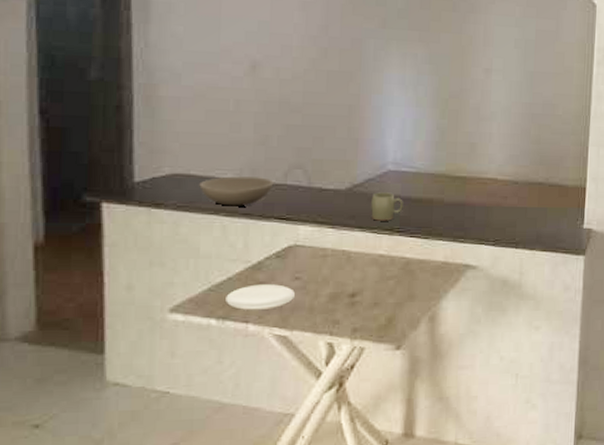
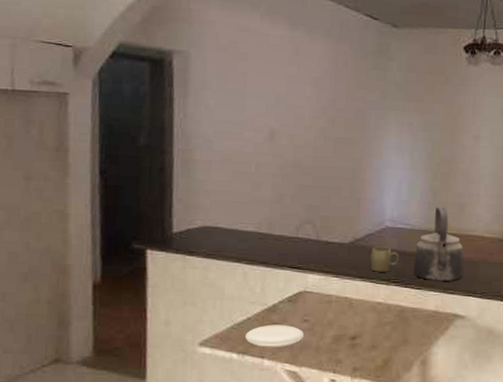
bowl: present [199,176,274,206] -> none [225,229,287,256]
kettle: none [419,147,475,230] -> present [413,206,464,282]

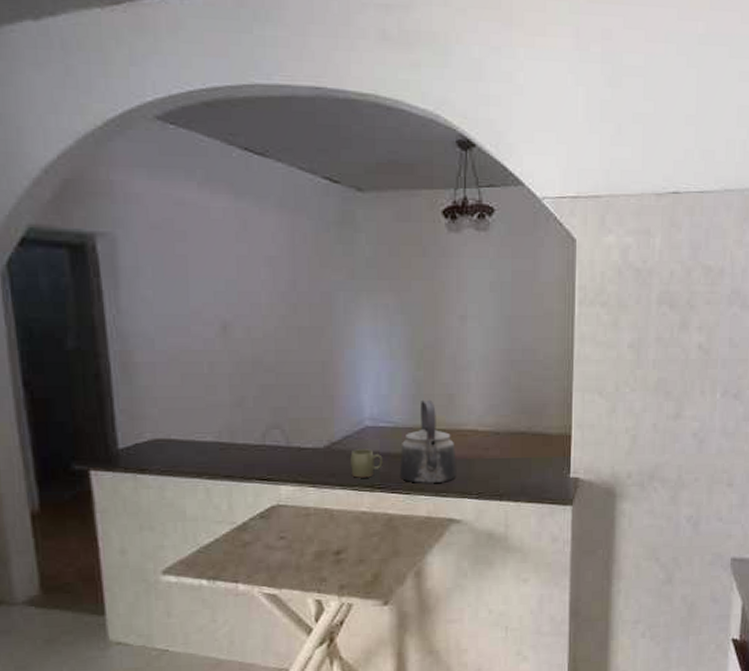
plate: present [245,325,305,348] -> none [215,544,282,571]

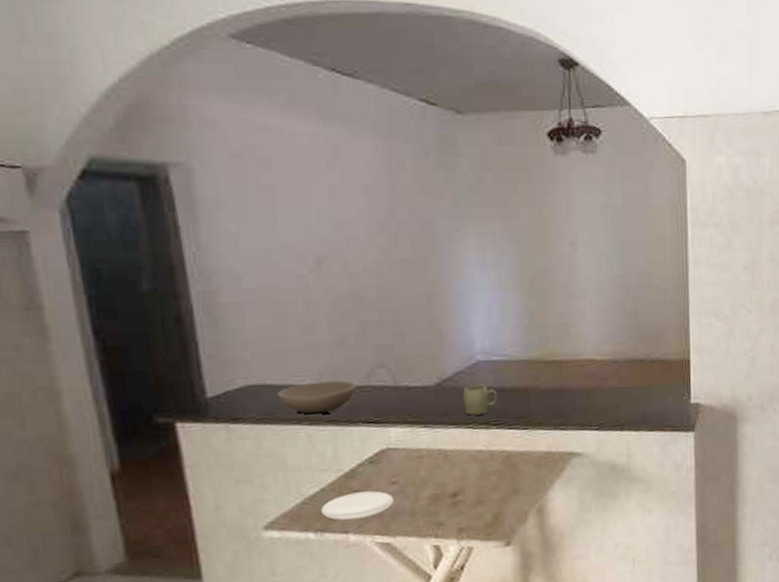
bowl: none [181,439,253,469] -> present [277,380,357,415]
plate: none [215,544,282,571] -> present [321,491,395,521]
kettle: present [399,399,457,485] -> none [516,330,576,419]

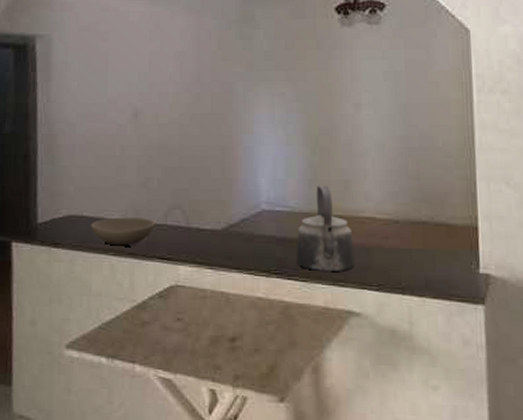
plate: present [321,491,395,521] -> none [114,324,178,351]
mug: present [463,384,498,416] -> none [247,232,279,262]
kettle: none [516,330,576,419] -> present [296,185,355,273]

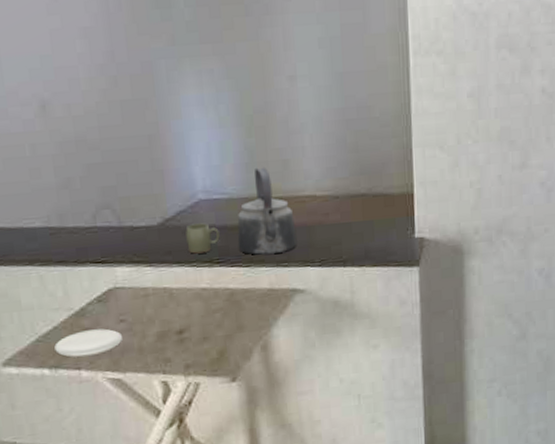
bowl: present [91,217,155,246] -> none [9,222,84,256]
plate: none [114,324,178,351] -> present [54,328,123,358]
mug: none [247,232,279,262] -> present [185,223,220,254]

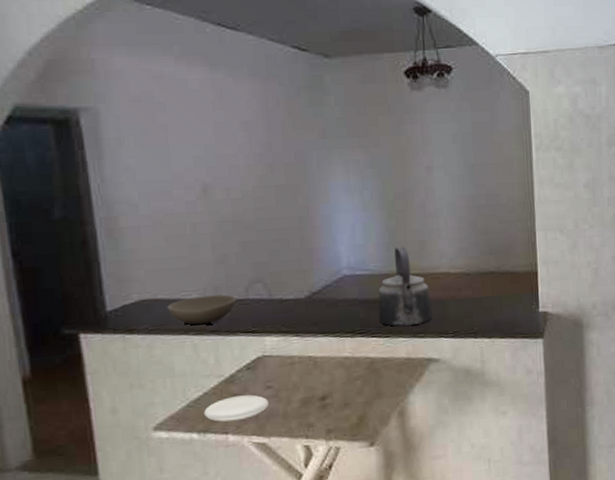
bowl: none [9,222,84,256] -> present [167,294,237,326]
mug: present [185,223,220,254] -> none [330,296,362,325]

